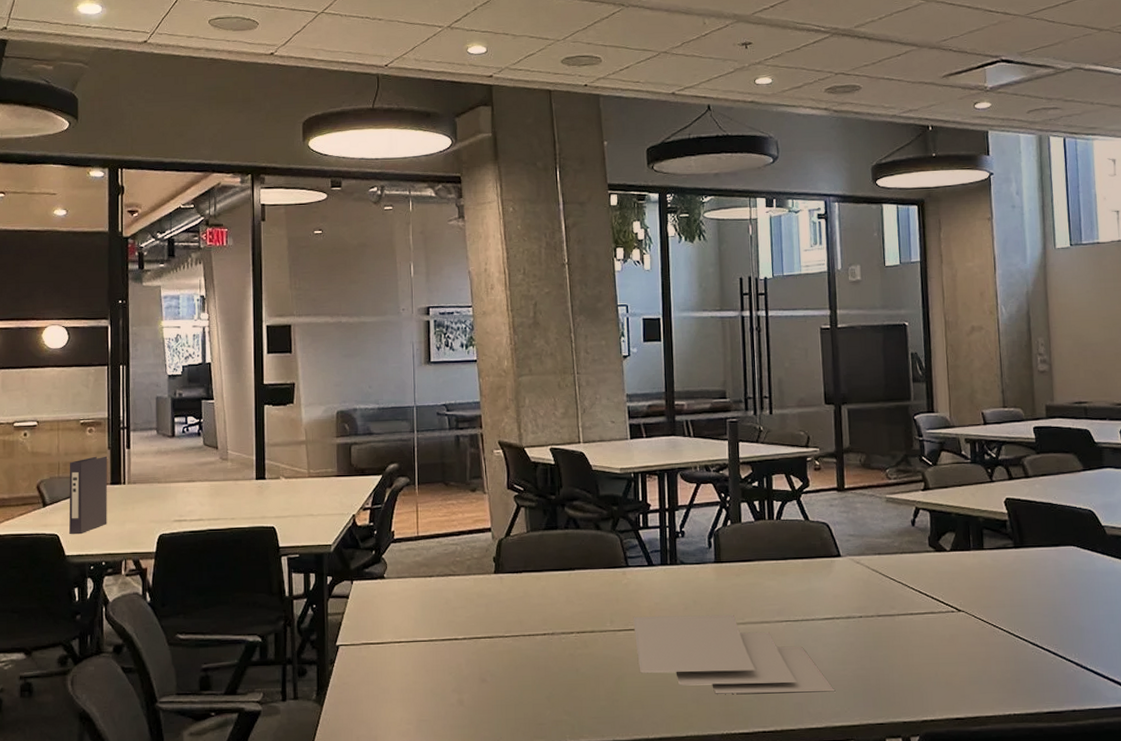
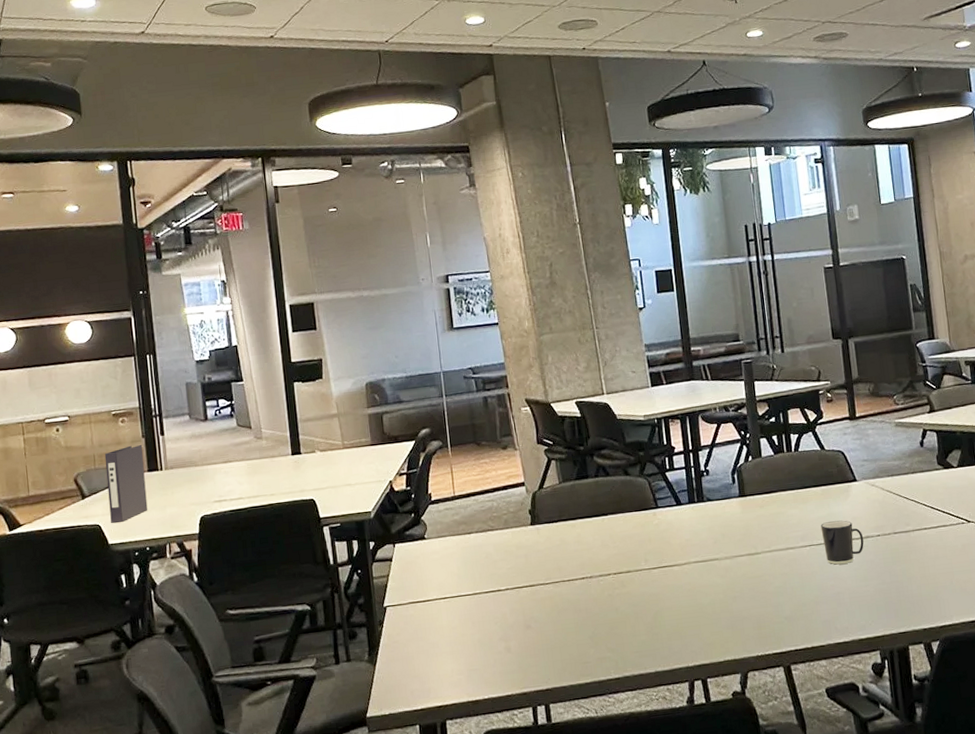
papers: present [633,614,836,694] -> none [666,543,860,620]
mug: none [799,597,845,644] -> present [820,520,864,565]

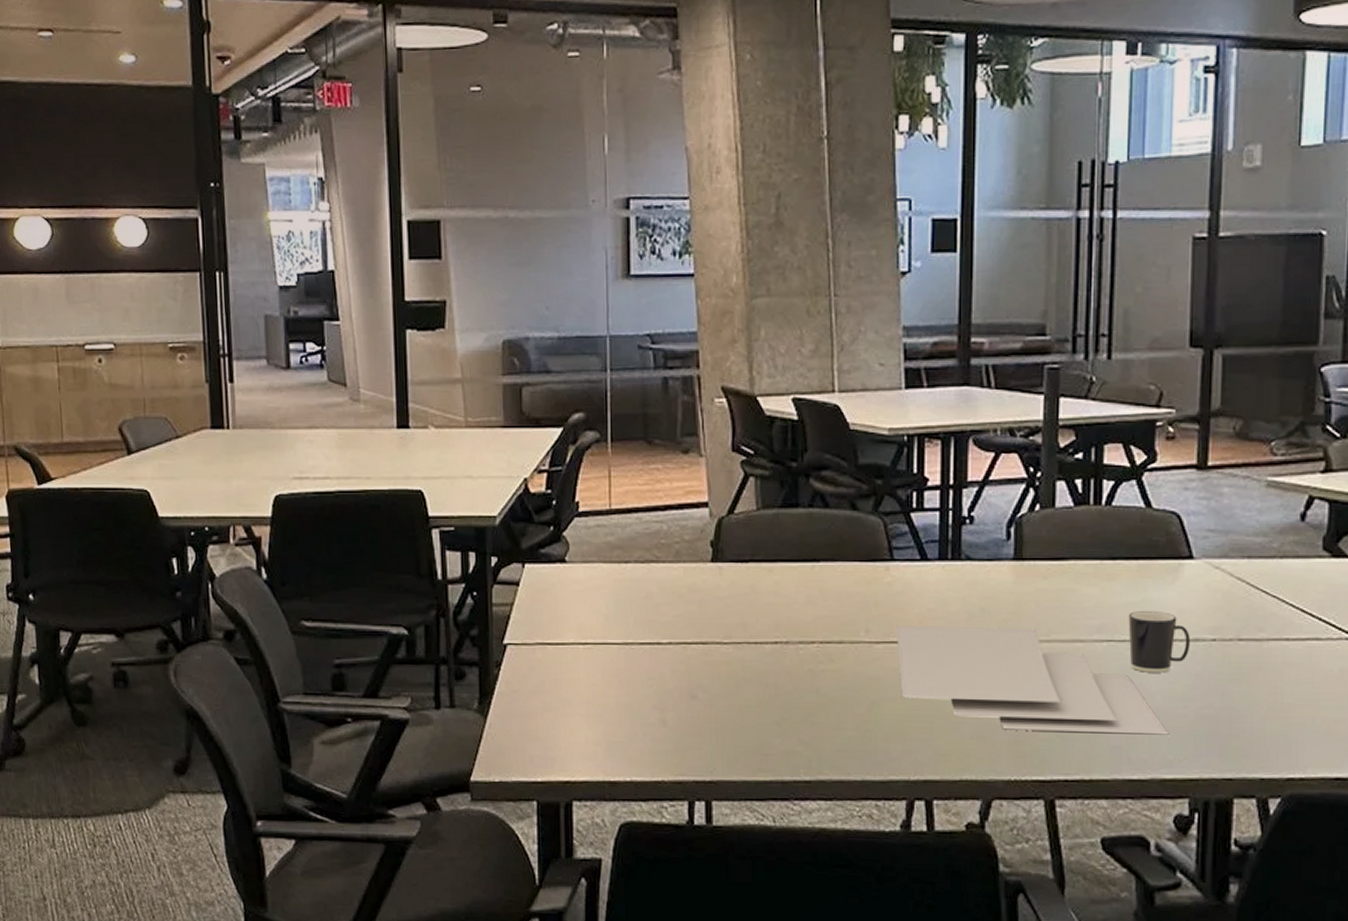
binder: present [104,444,148,523] -> none [157,391,209,491]
papers: none [666,543,860,620] -> present [896,625,1169,735]

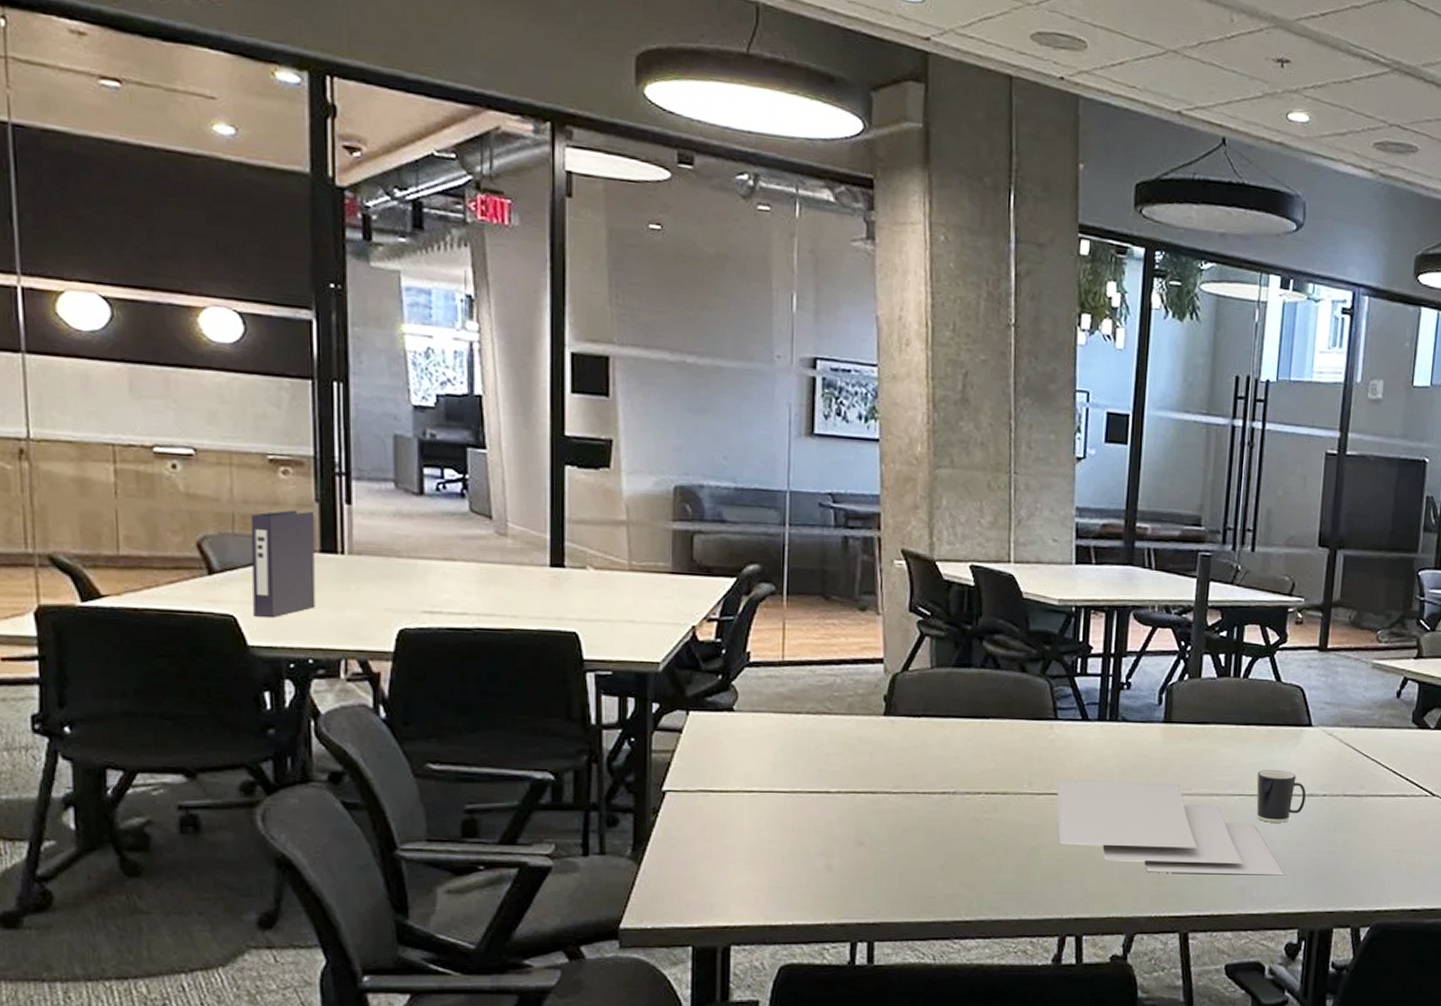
binder: none [157,391,209,491] -> present [250,509,316,619]

